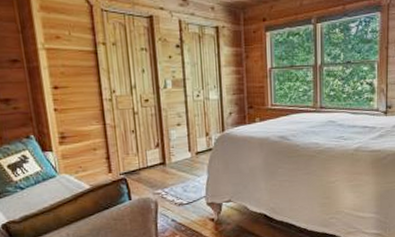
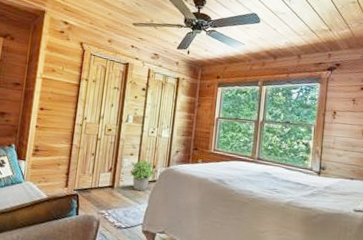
potted plant: none [179,128,209,163] -> present [130,160,154,191]

